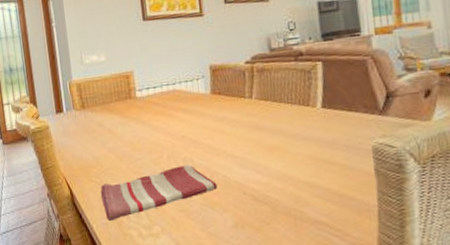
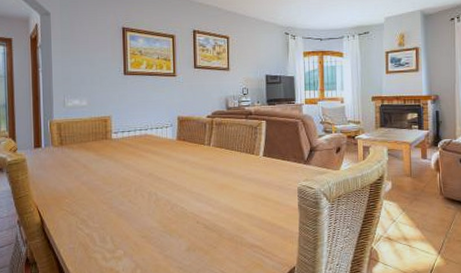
dish towel: present [100,164,218,222] -> none [70,197,176,246]

